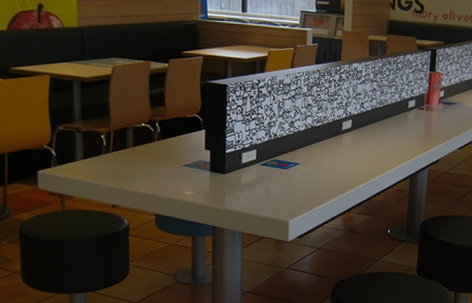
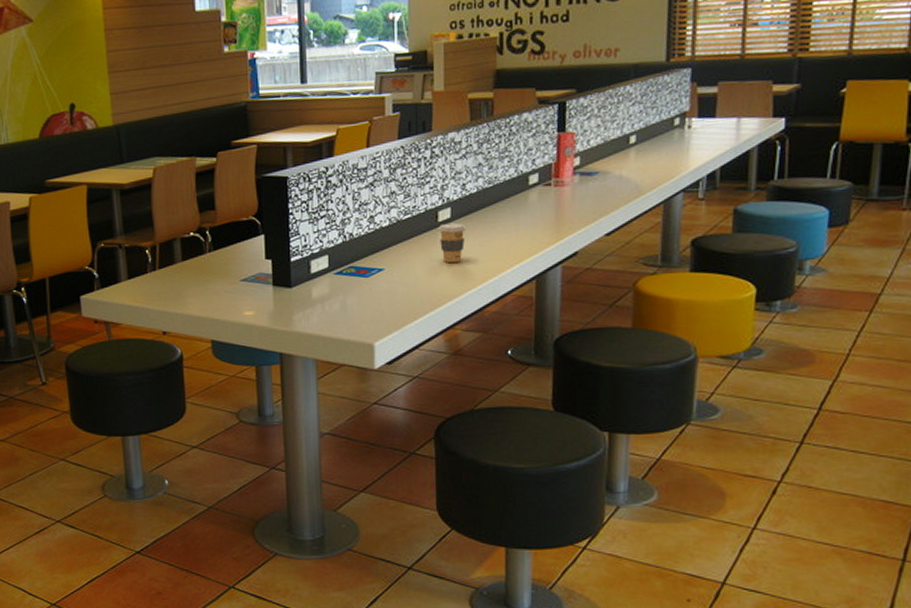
coffee cup: none [342,132,363,162] -> present [438,223,467,263]

